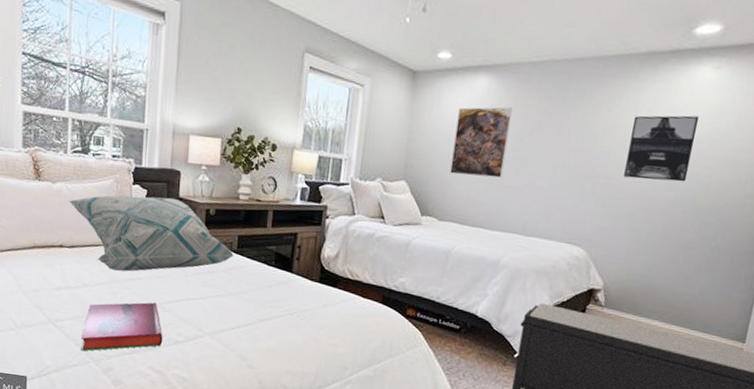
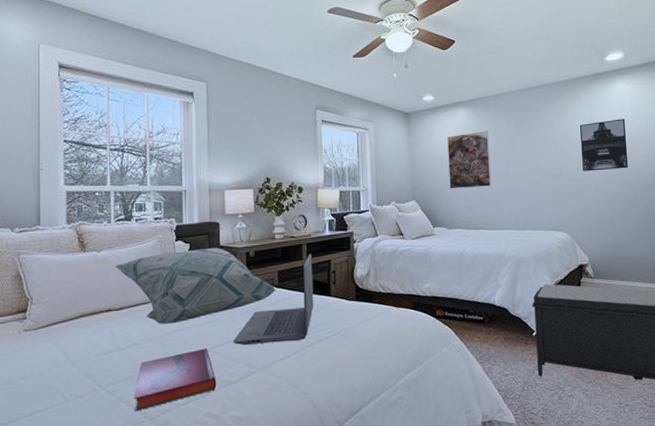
laptop: none [183,221,278,313] -> present [233,253,314,345]

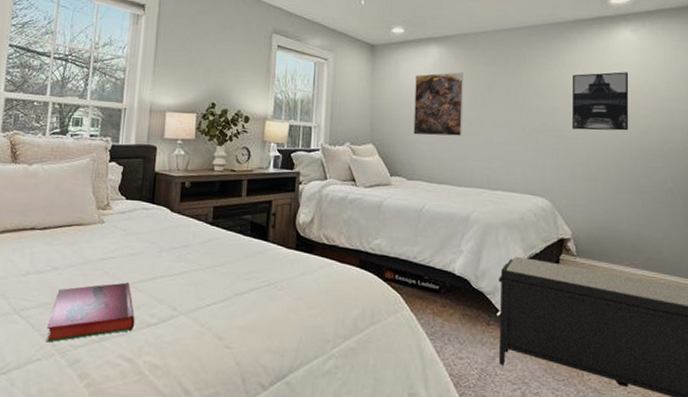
decorative pillow: present [114,247,277,324] -> none [43,173,210,251]
laptop: present [233,253,314,345] -> none [157,190,252,287]

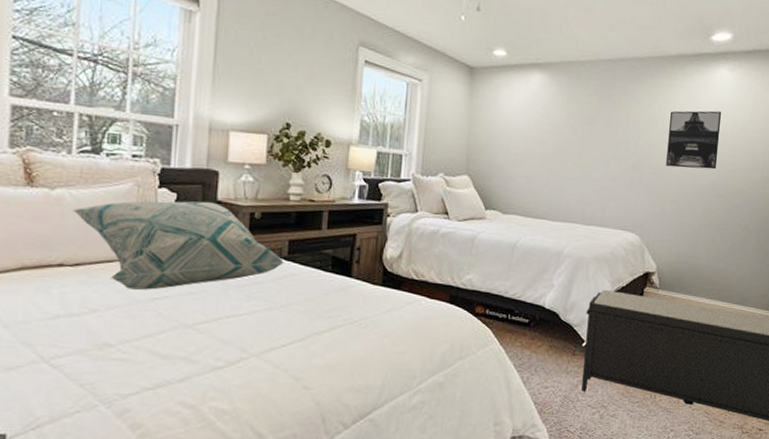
decorative pillow: none [43,173,210,251] -> present [72,201,285,290]
hardback book: present [46,282,135,343] -> none [86,324,197,393]
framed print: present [413,72,464,136] -> none [511,102,566,170]

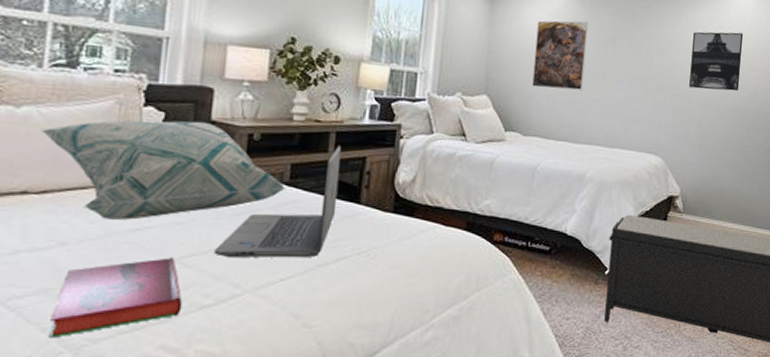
hardback book: none [86,324,197,393] -> present [49,257,183,338]
laptop: none [222,223,334,326] -> present [213,145,342,258]
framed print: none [511,102,566,170] -> present [532,20,589,90]

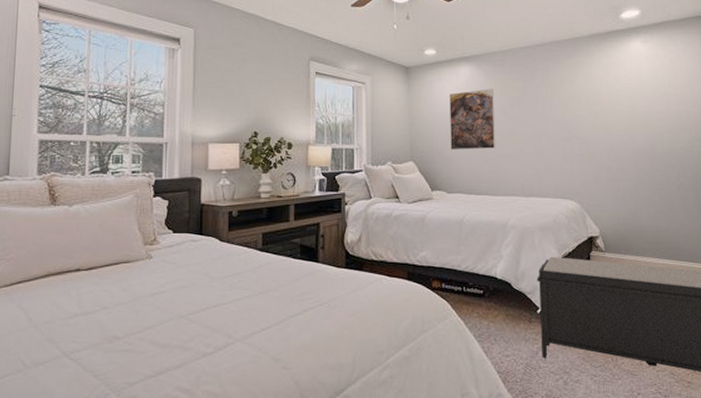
decorative pillow: present [40,120,287,220] -> none [86,205,260,287]
hardback book: present [49,257,183,338] -> none [99,315,191,383]
laptop: present [213,145,342,258] -> none [210,215,300,313]
wall art: present [689,32,744,92] -> none [592,80,644,136]

